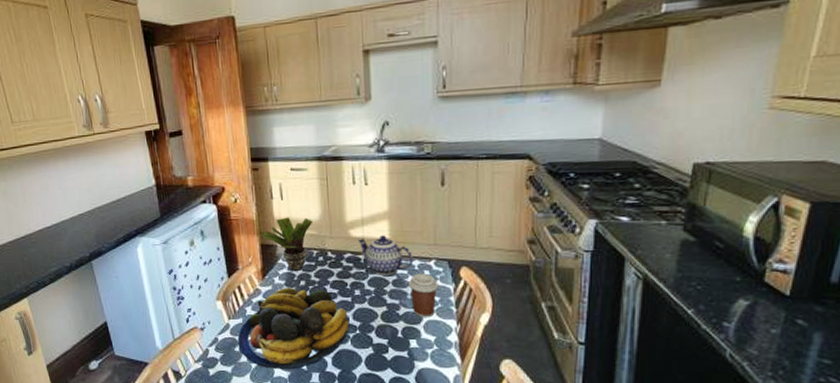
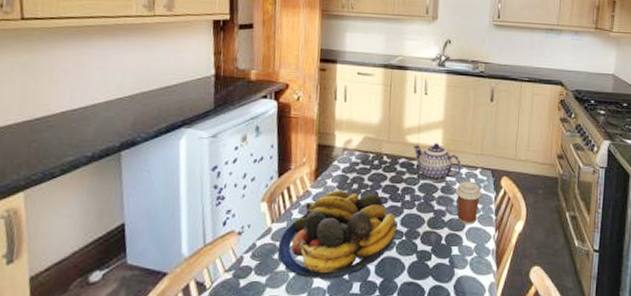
potted plant: present [261,217,313,271] -> none [319,119,373,173]

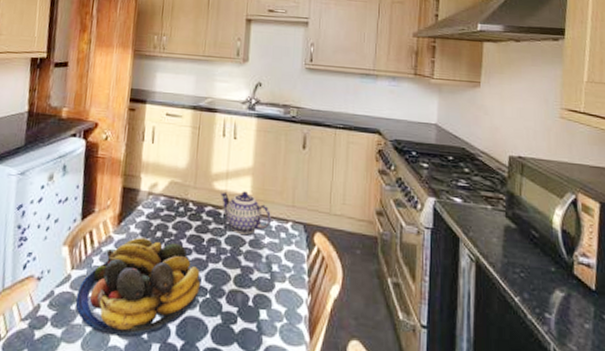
coffee cup: present [455,181,482,225] -> none [264,235,293,286]

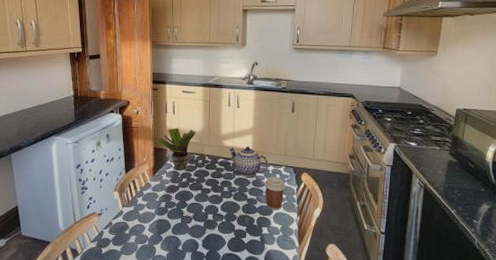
fruit bowl: present [75,238,201,338] -> none [128,183,218,250]
potted plant: none [125,161,180,220] -> present [155,128,197,170]
coffee cup: none [264,235,293,286] -> present [263,176,286,211]

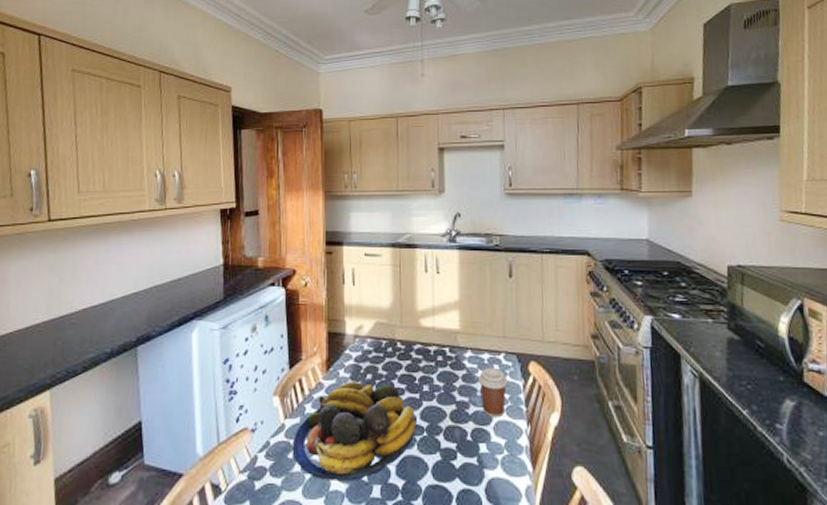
fruit bowl: none [128,183,218,250] -> present [292,382,417,482]
potted plant: present [155,128,197,170] -> none [329,303,384,362]
teapot: present [229,146,268,177] -> none [428,326,482,369]

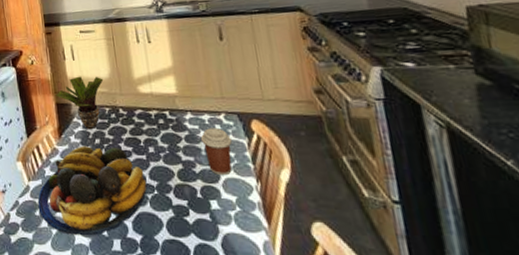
potted plant: none [329,303,384,362] -> present [56,76,104,129]

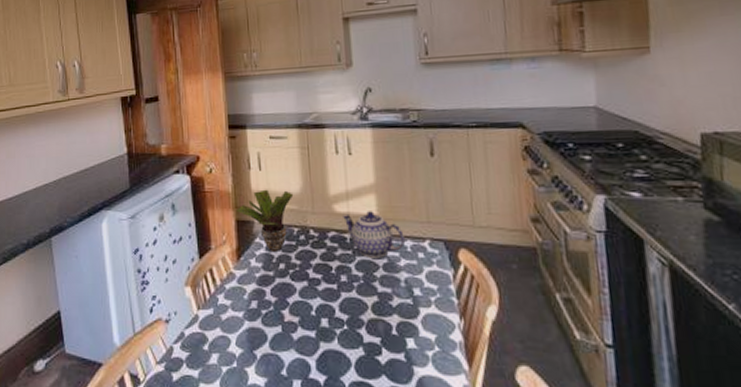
fruit bowl: present [37,146,147,236] -> none [207,272,336,376]
teapot: none [147,90,203,131] -> present [343,211,405,258]
coffee cup: present [200,127,232,176] -> none [400,256,436,311]

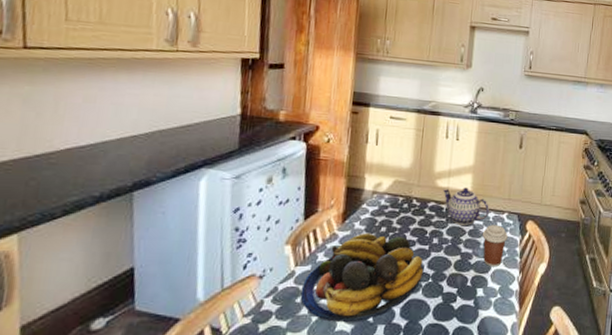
fruit bowl: none [207,272,336,376] -> present [300,234,424,323]
potted plant: present [236,189,294,251] -> none [348,162,404,216]
coffee cup: none [400,256,436,311] -> present [482,225,508,267]

